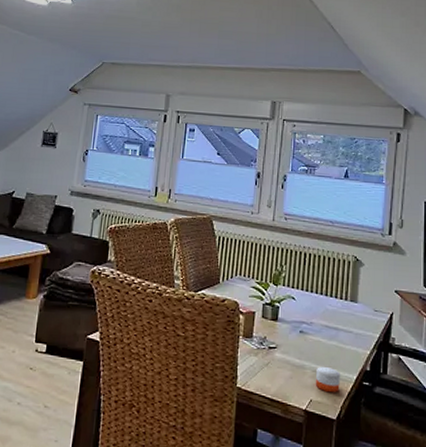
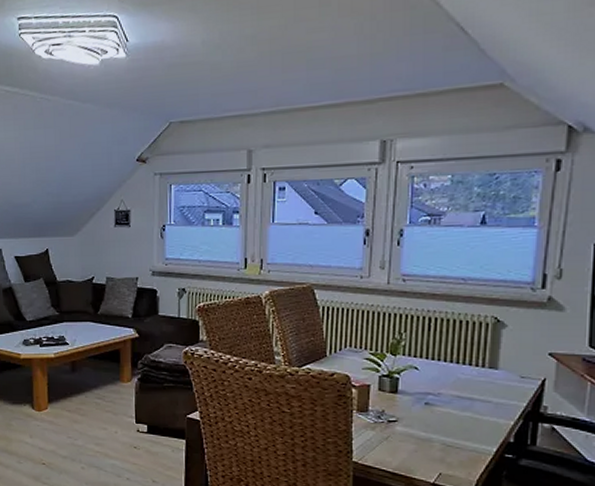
candle: present [315,367,340,393] -> none [445,440,476,466]

